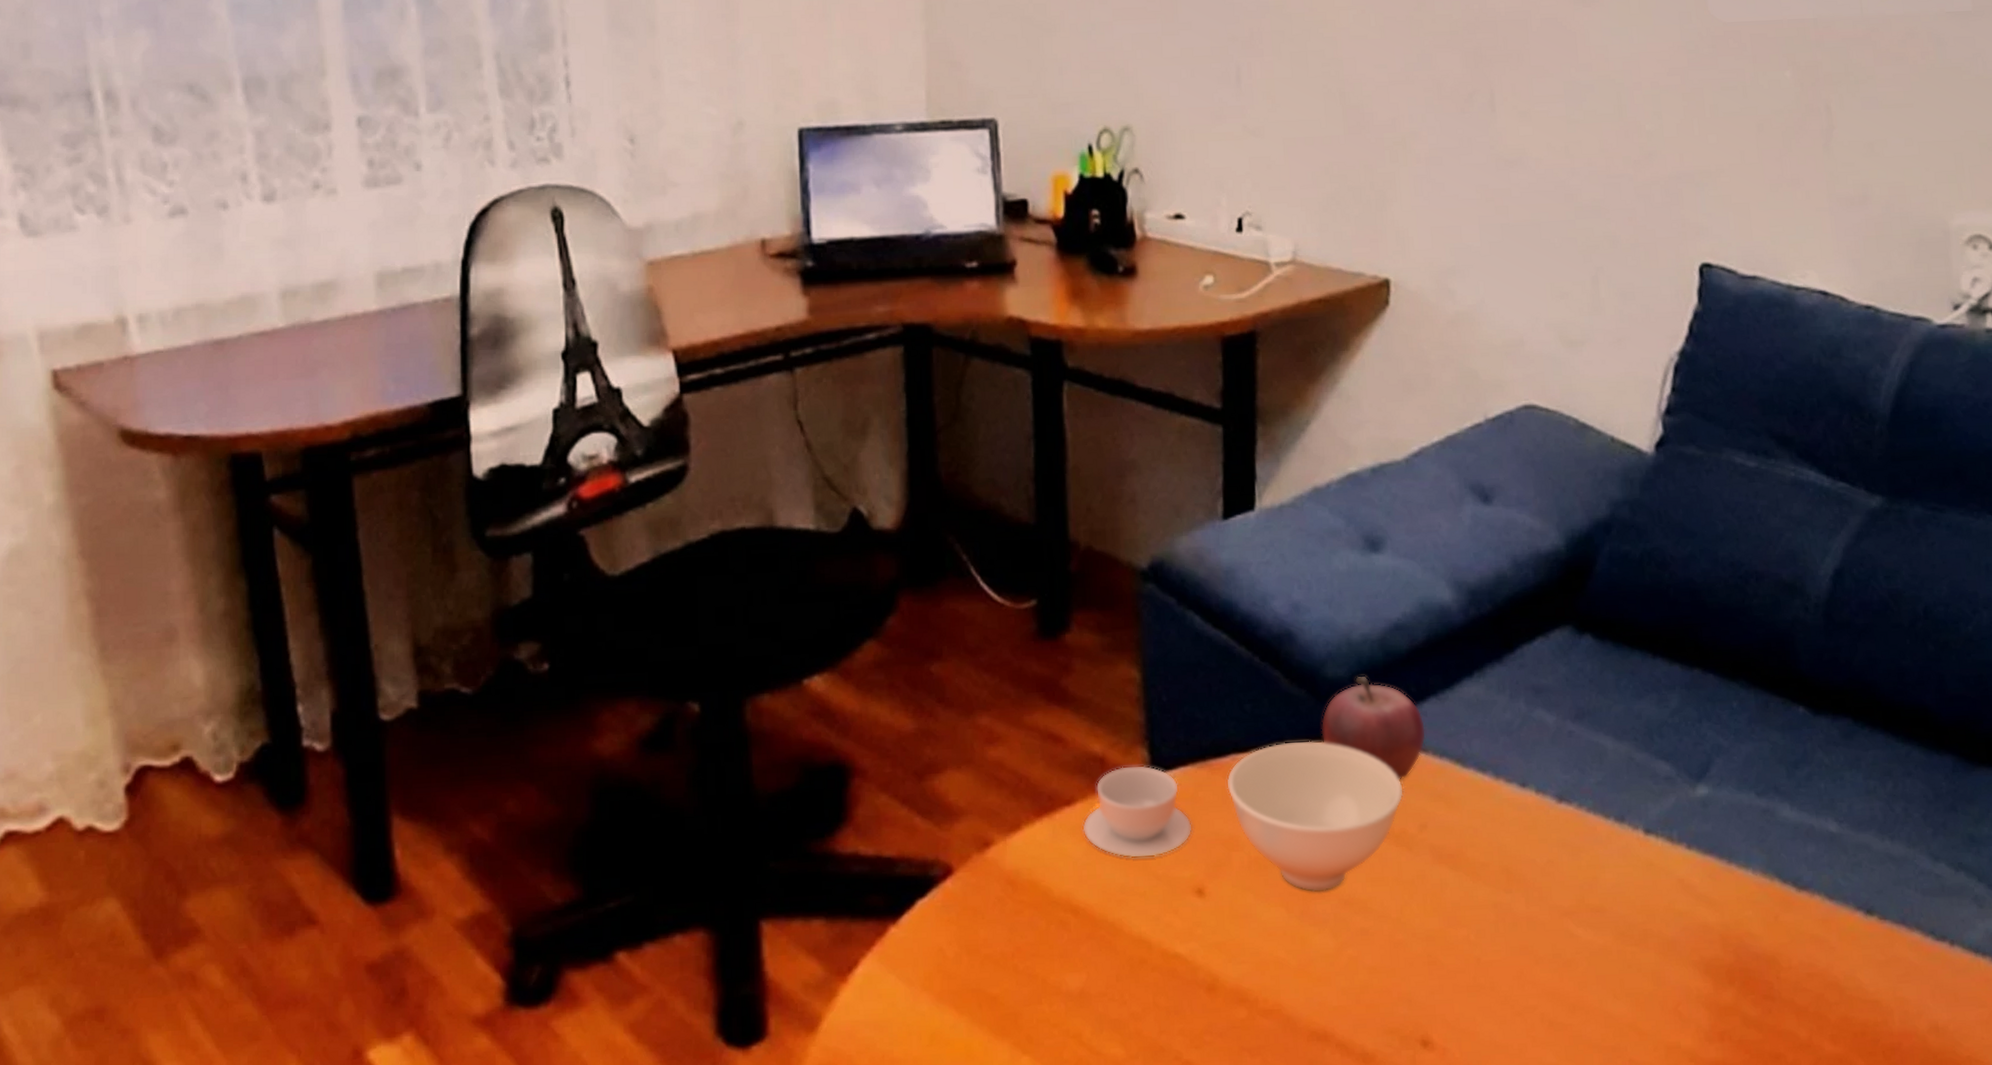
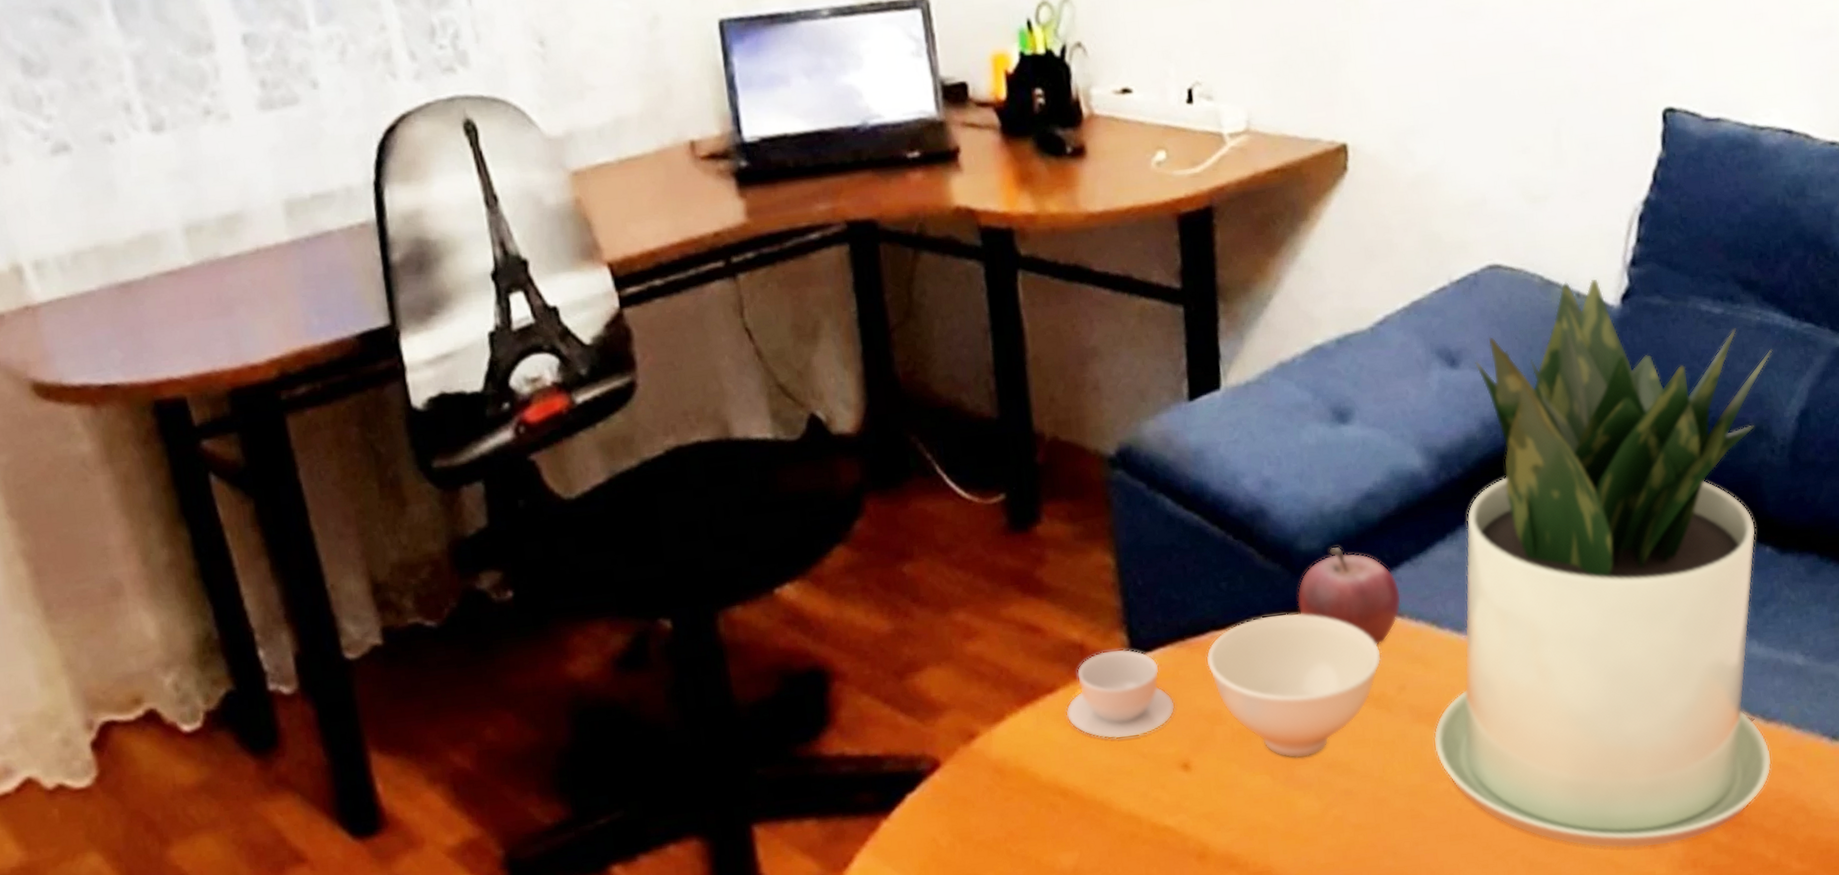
planter: none [1454,426,1807,1015] -> present [1433,279,1773,849]

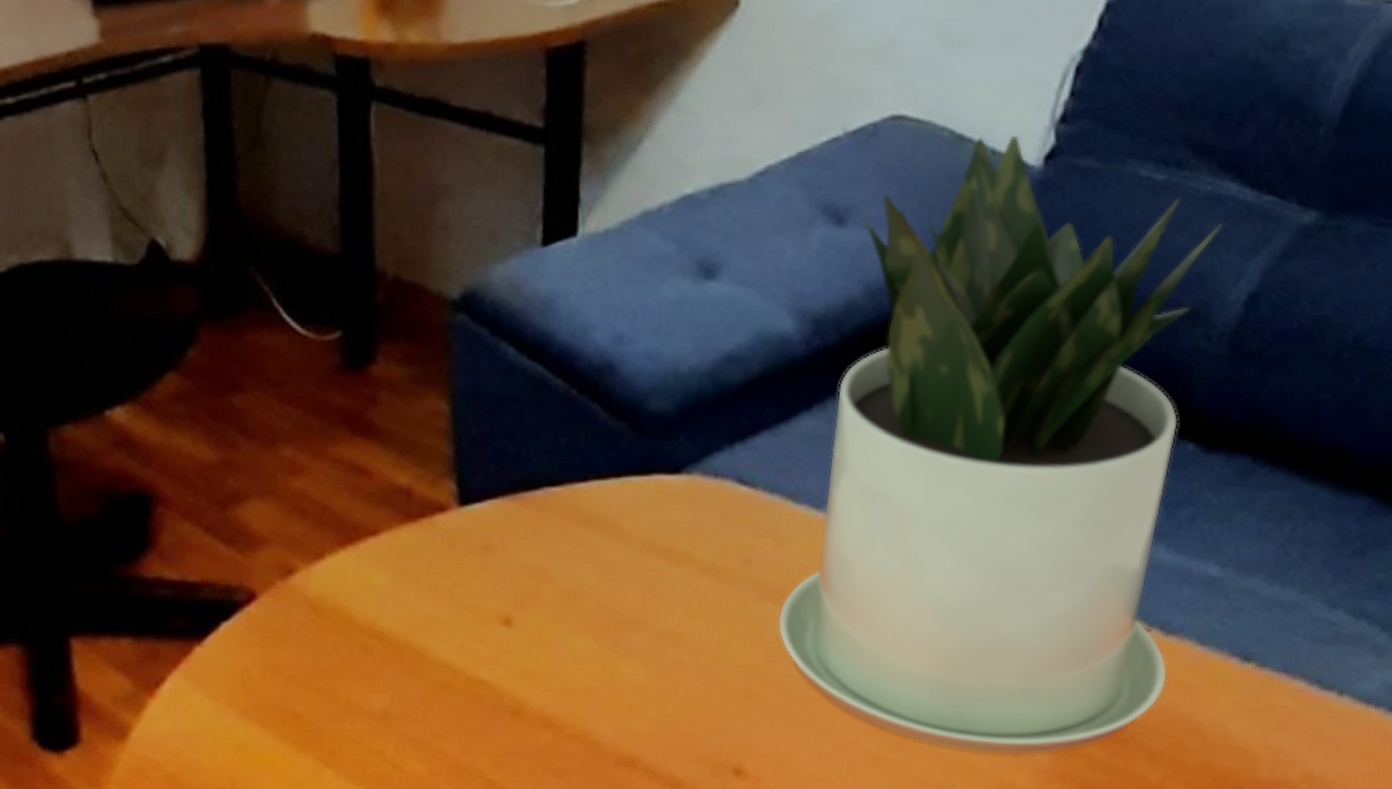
teacup: present [1065,649,1175,739] -> none [387,497,501,588]
bowl: present [1206,613,1382,758] -> none [538,475,728,624]
fruit: present [1297,546,1402,645] -> none [641,409,757,515]

